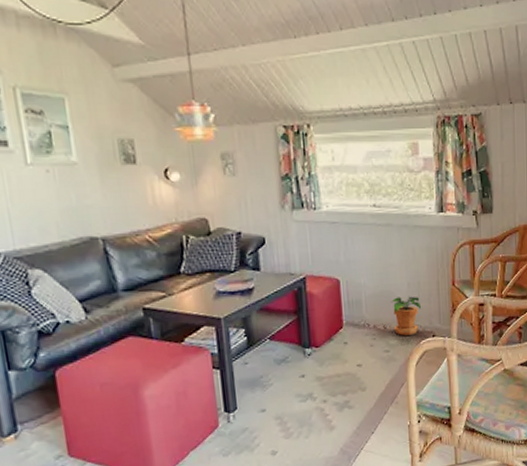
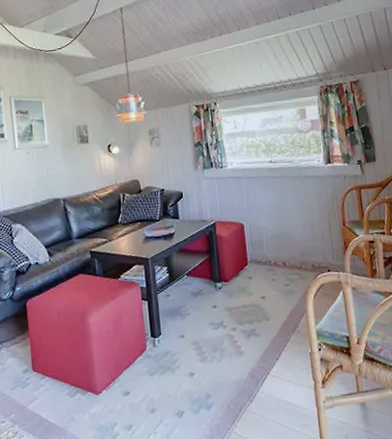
potted plant: present [390,296,422,336] -> none [288,236,316,271]

